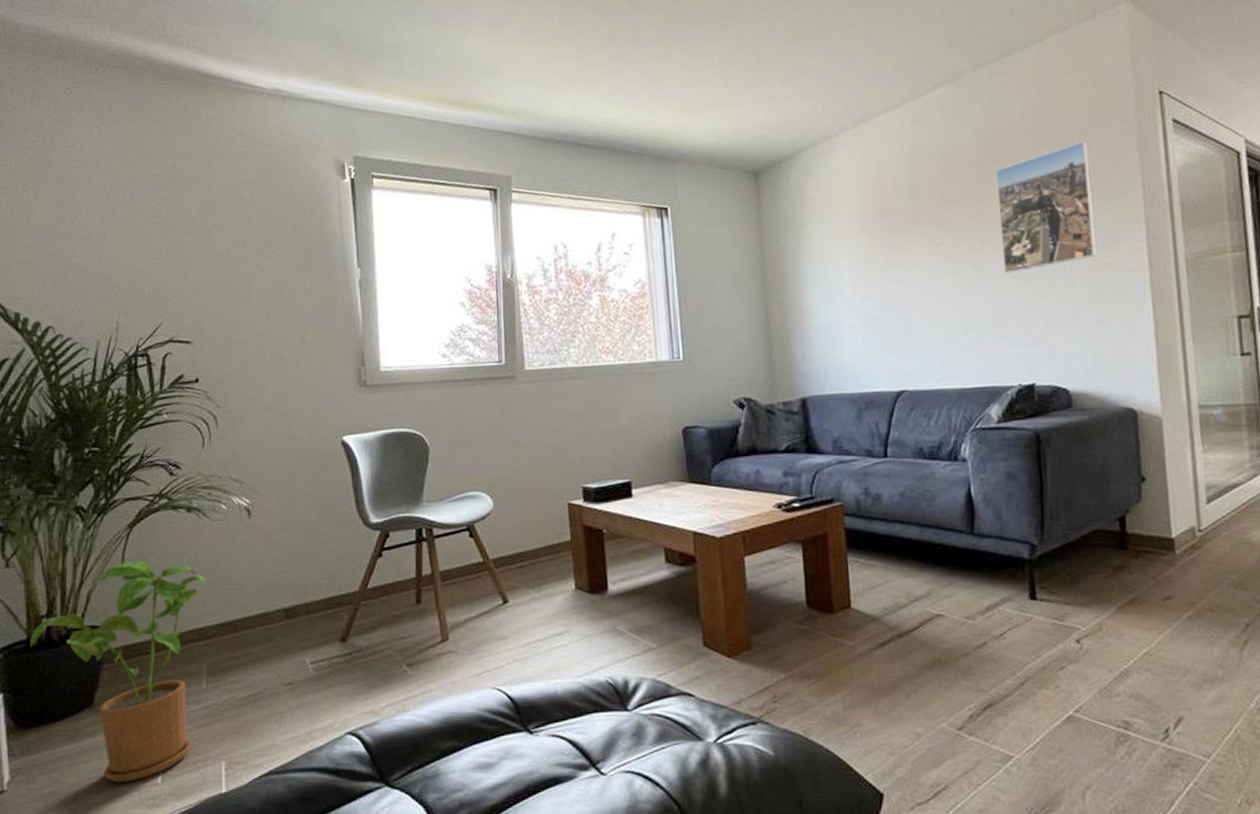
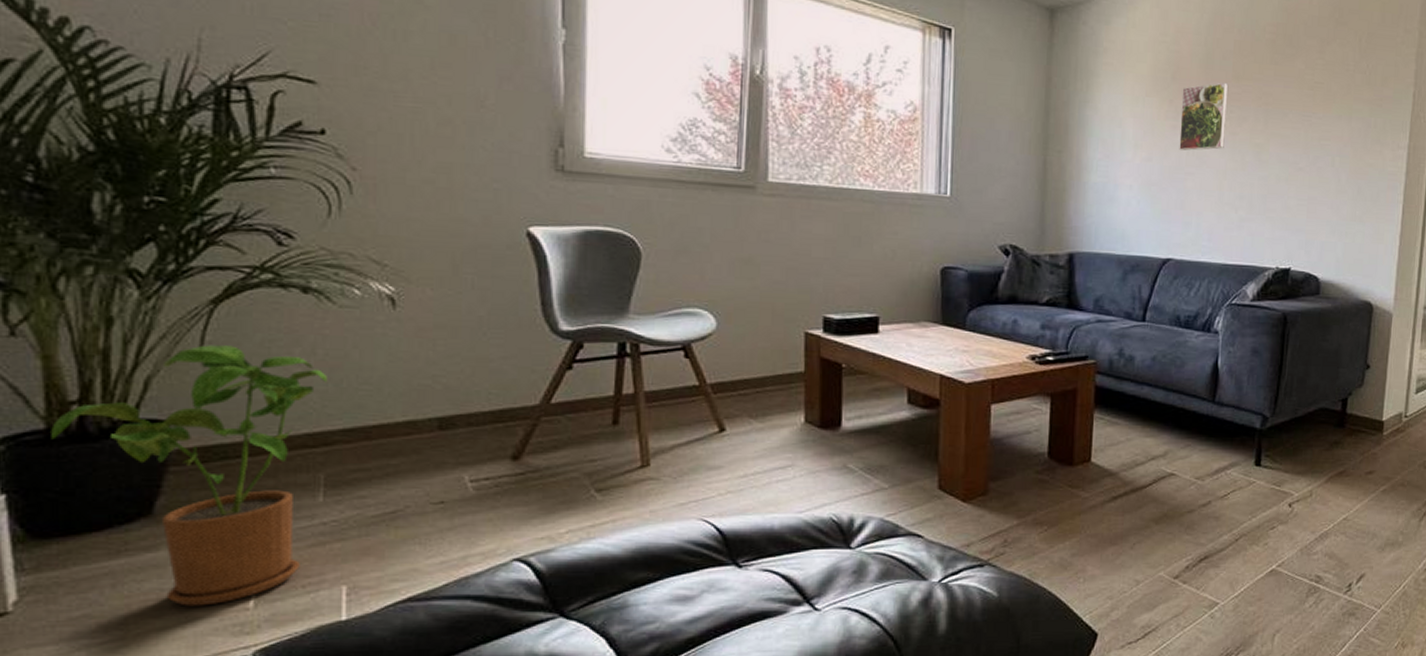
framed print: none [891,208,943,282] -> present [1179,82,1229,151]
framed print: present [996,141,1097,274] -> none [1279,43,1374,160]

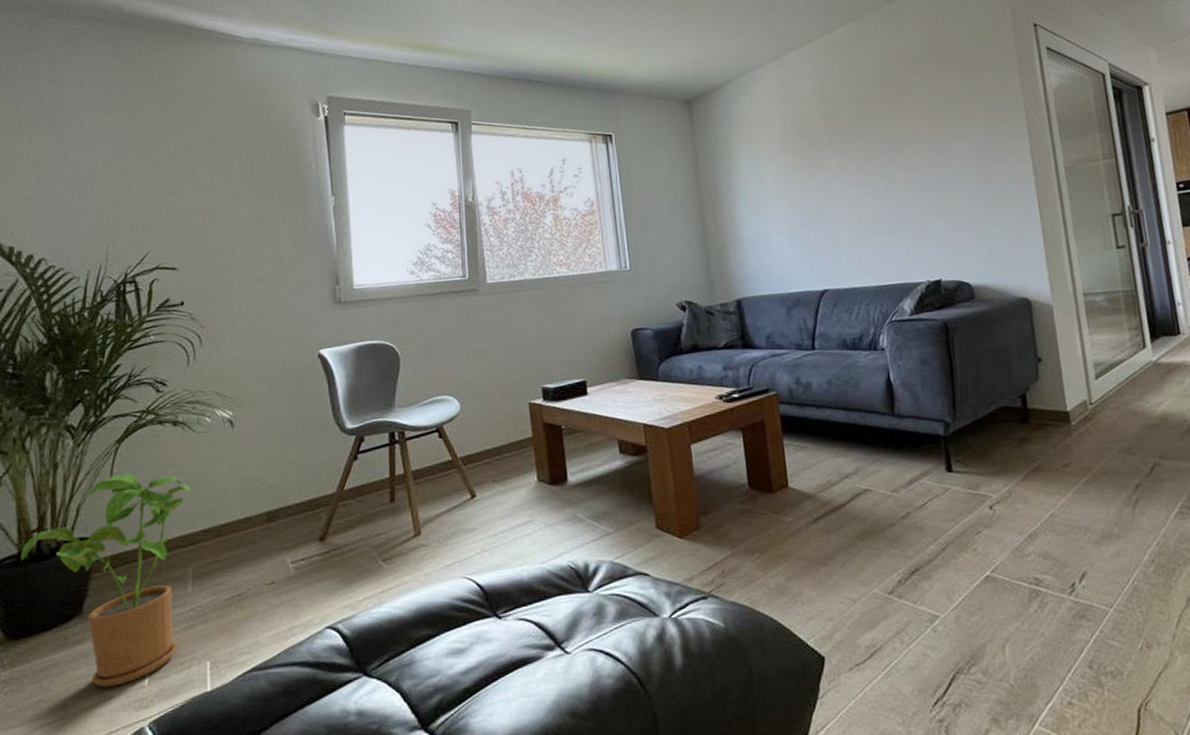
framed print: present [1179,82,1229,151] -> none [810,129,857,194]

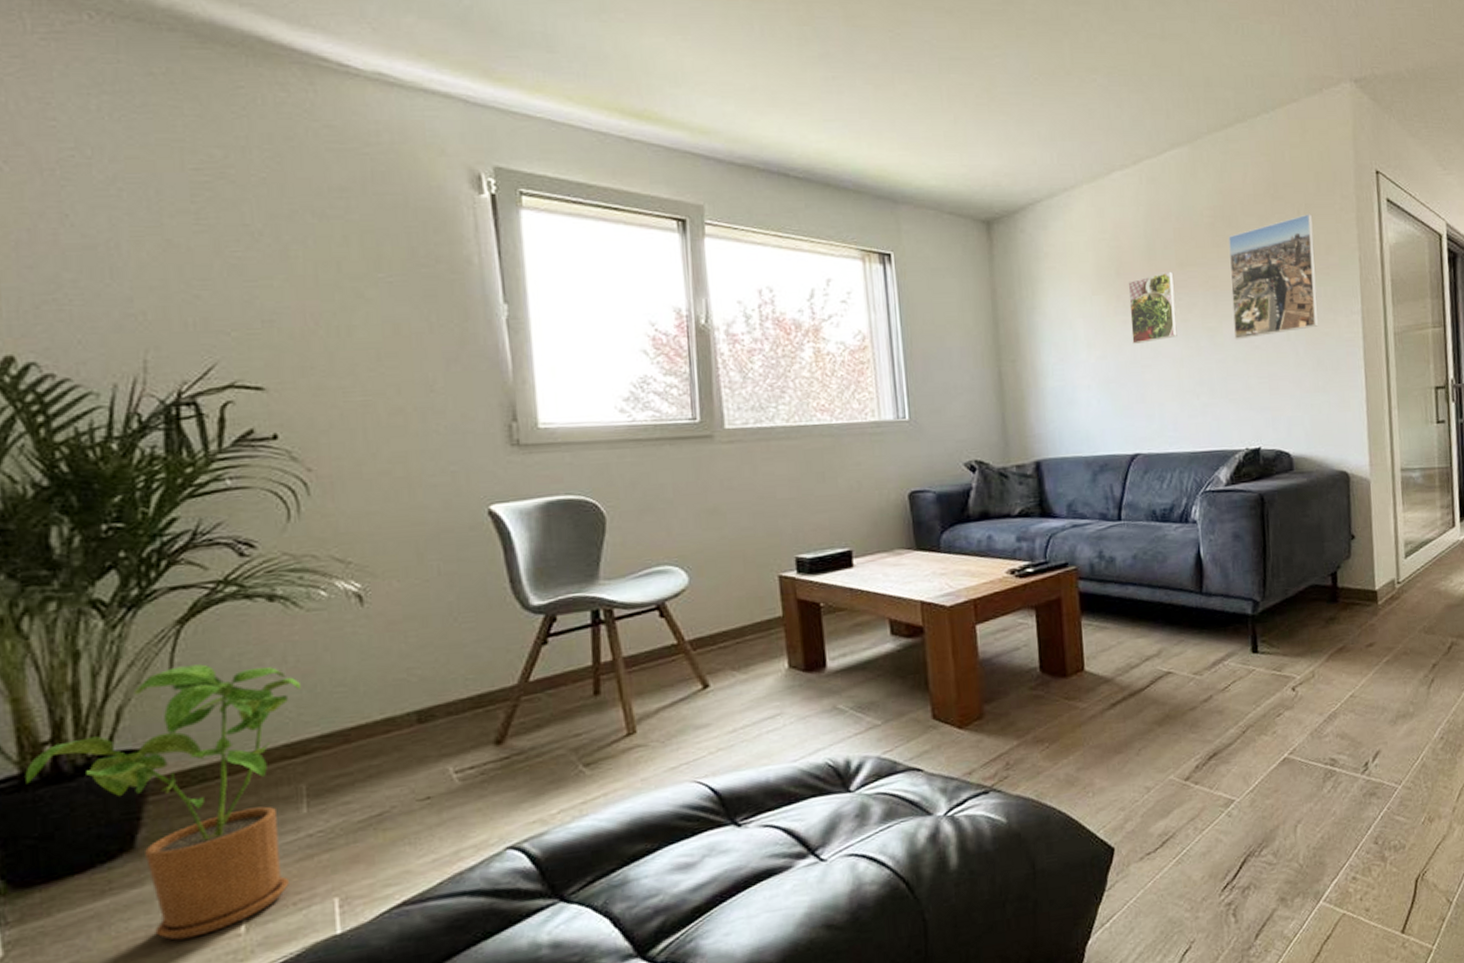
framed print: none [810,129,857,194] -> present [1128,271,1177,344]
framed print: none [898,67,989,184] -> present [1228,214,1319,340]

